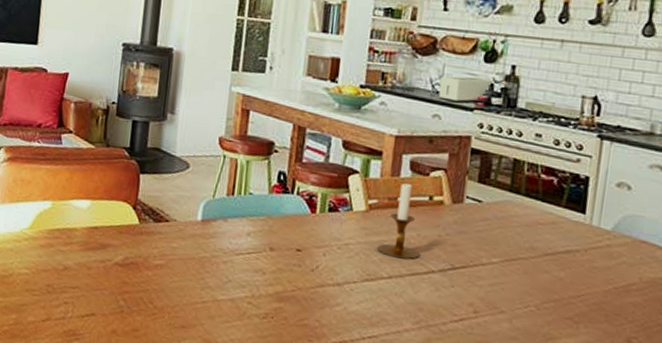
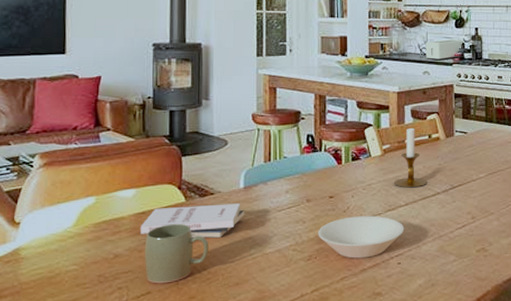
books: none [90,225,200,271] -> present [140,203,245,238]
mug: none [91,245,158,310] -> present [144,223,209,284]
dish: none [278,277,384,332] -> present [318,215,405,259]

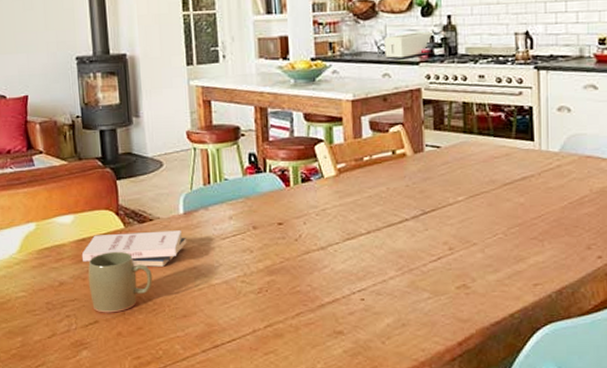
dish: present [318,215,405,259] -> none [268,245,367,293]
candlestick: present [394,128,427,188] -> none [353,143,393,214]

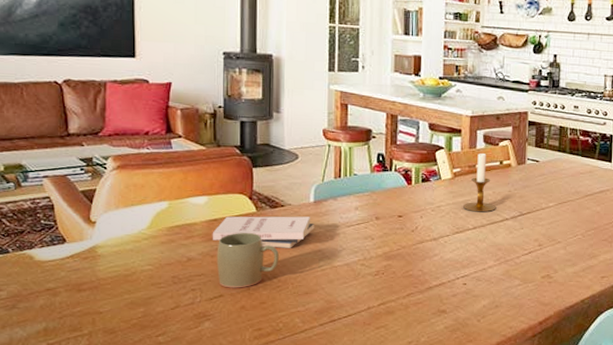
candlestick: none [353,143,393,214] -> present [463,153,496,212]
toaster: present [384,31,434,60] -> none [501,65,542,87]

